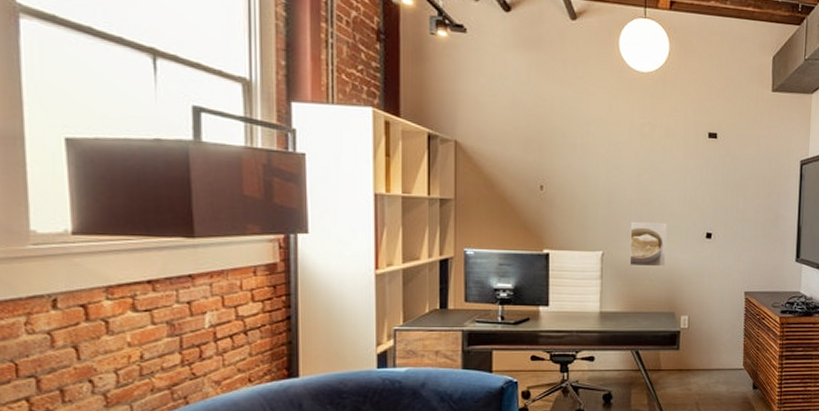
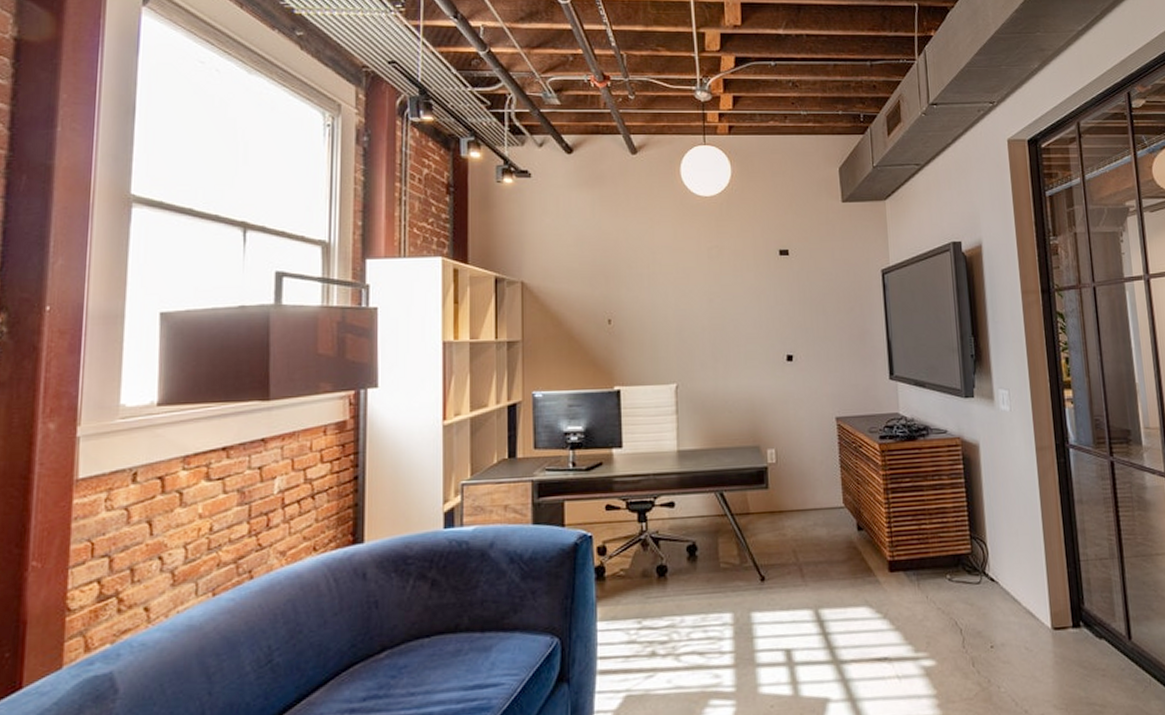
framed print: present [629,221,667,267] -> none [704,348,745,398]

